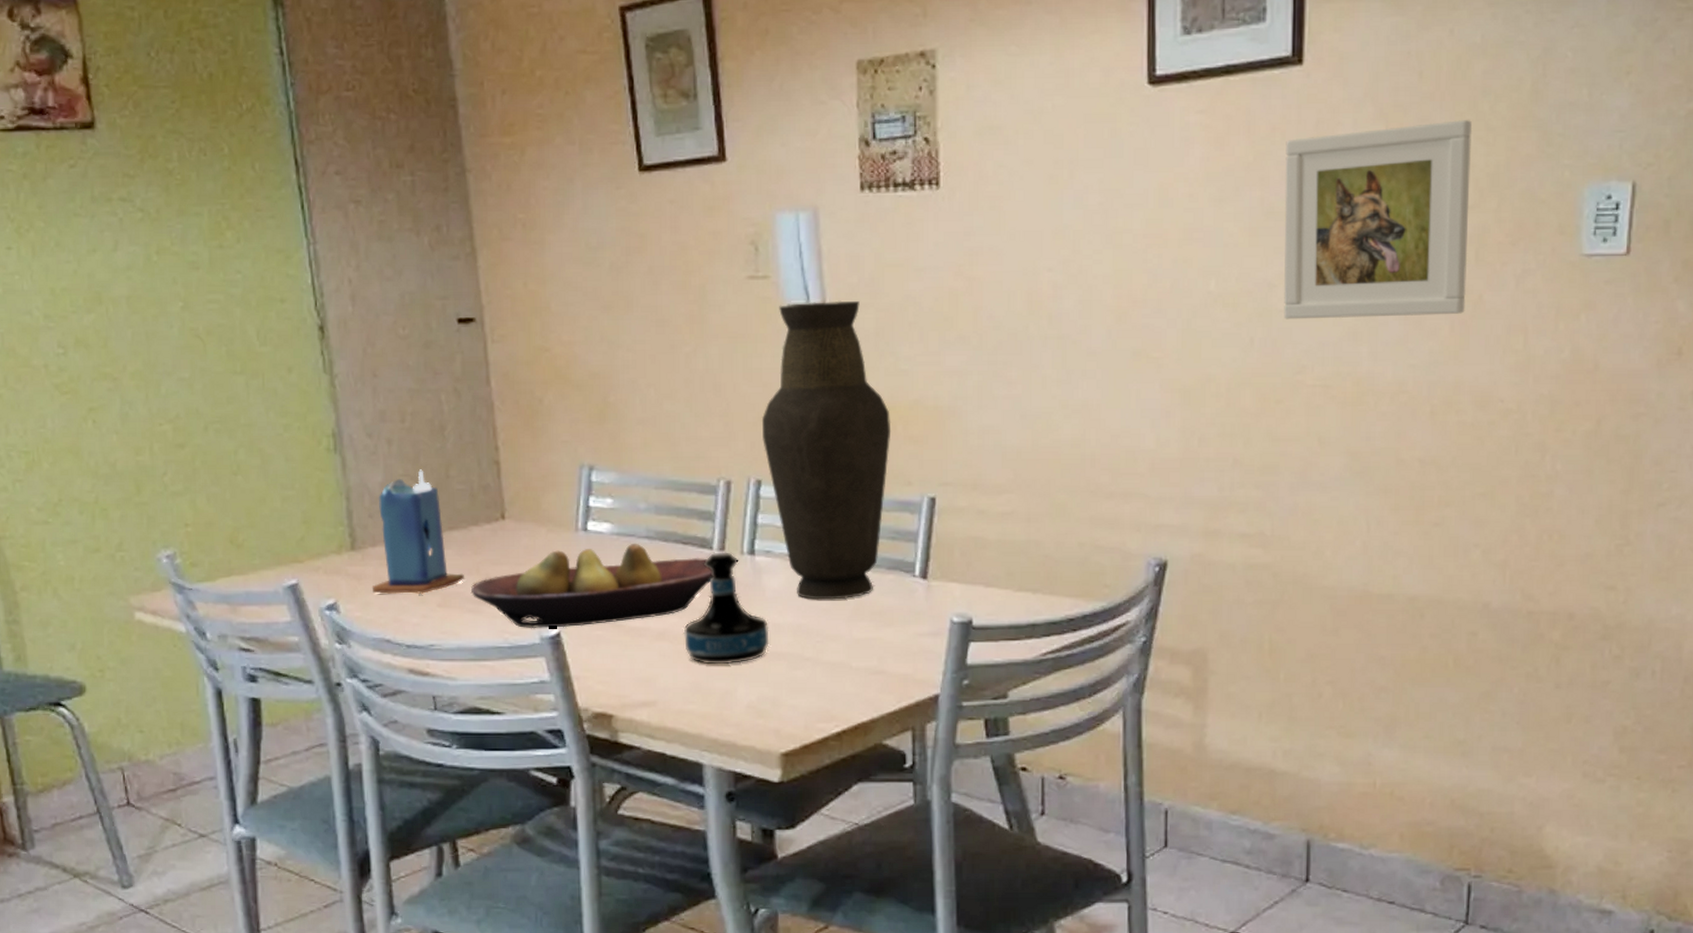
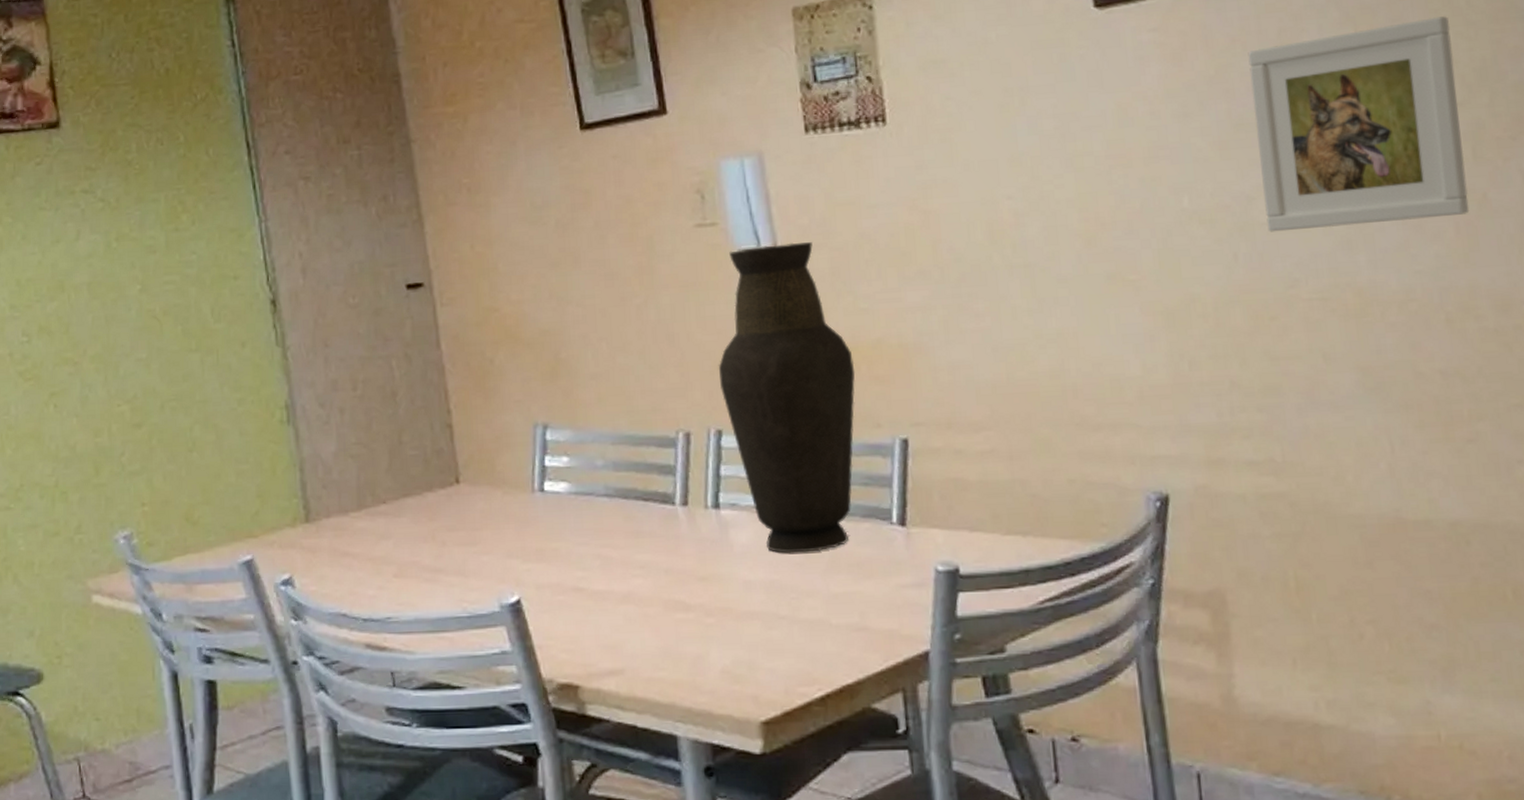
candle: present [371,469,465,595] -> none [326,437,421,567]
fruit bowl: present [471,543,714,629] -> none [427,501,678,597]
tequila bottle: present [683,552,769,664] -> none [648,507,741,627]

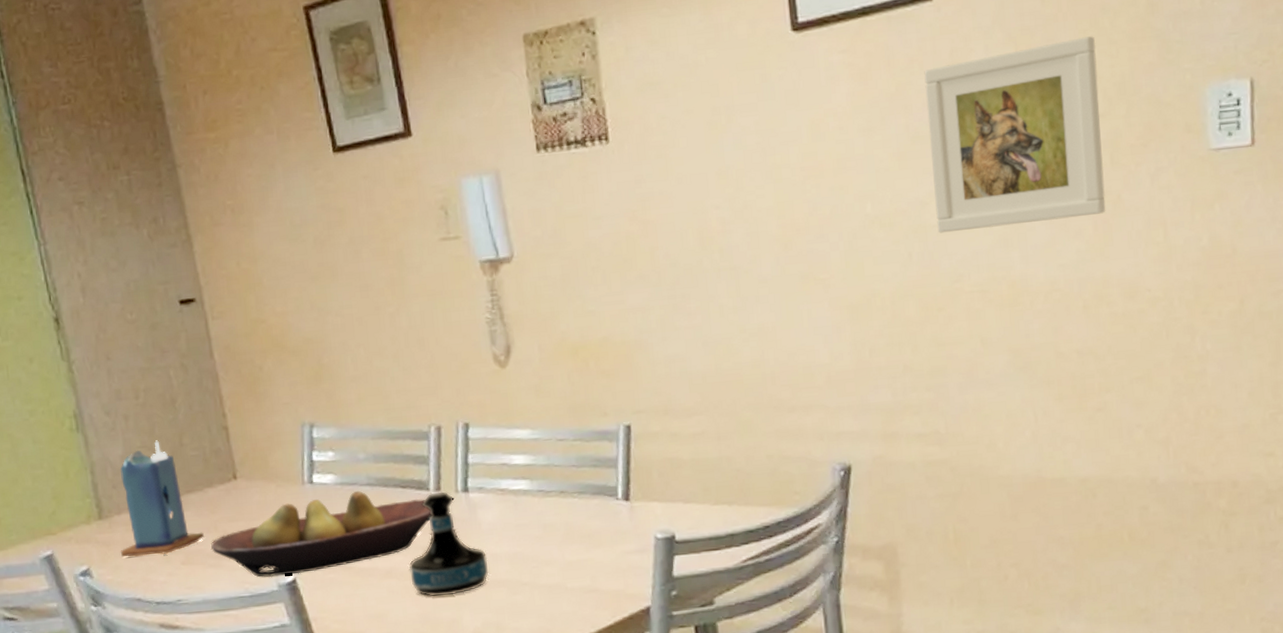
candle: none [326,437,421,567] -> present [119,440,205,558]
fruit bowl: none [427,501,678,597] -> present [211,490,433,578]
tequila bottle: none [648,507,741,627] -> present [408,492,489,597]
vase: present [718,242,856,553] -> none [464,252,585,529]

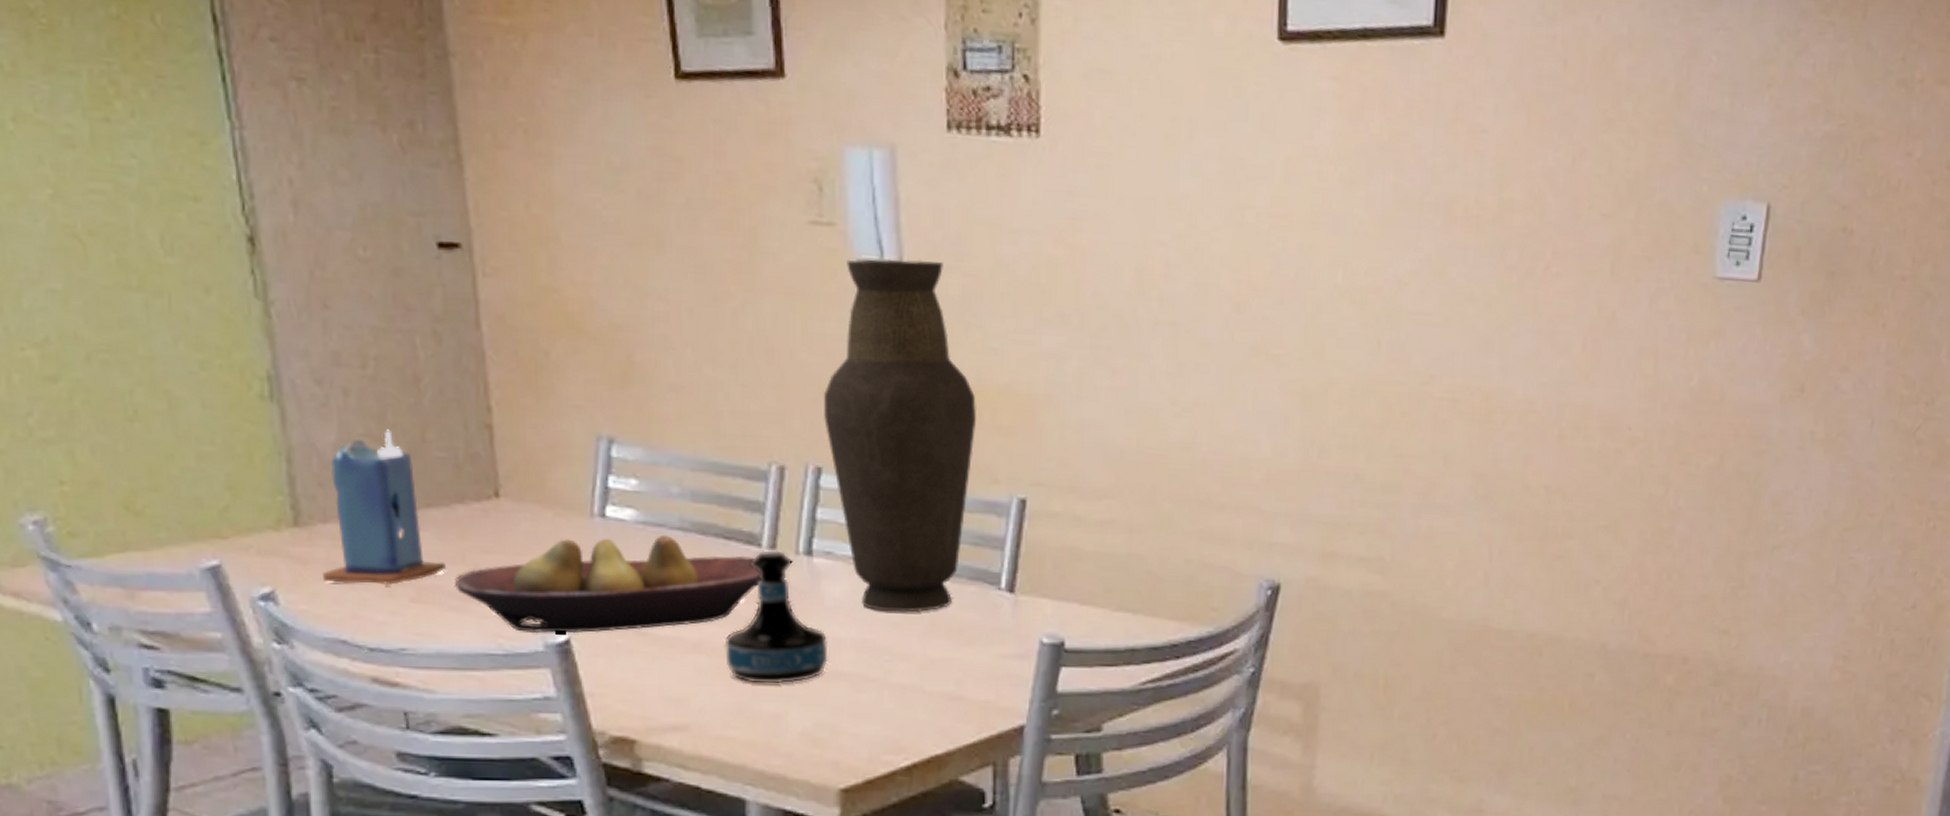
vase: none [464,252,585,529] -> present [823,259,977,613]
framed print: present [924,36,1106,233] -> none [1413,118,1614,331]

